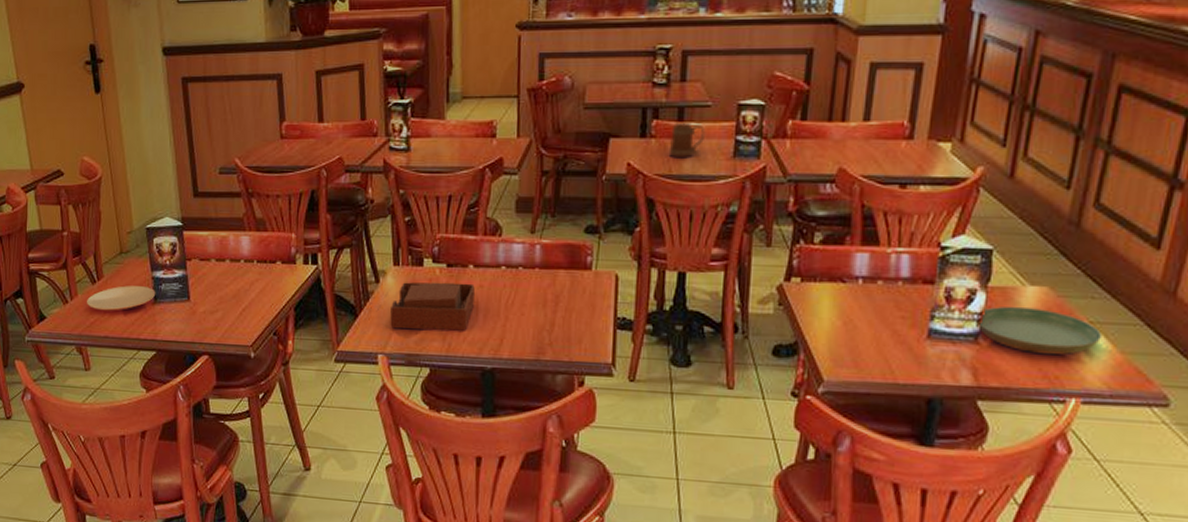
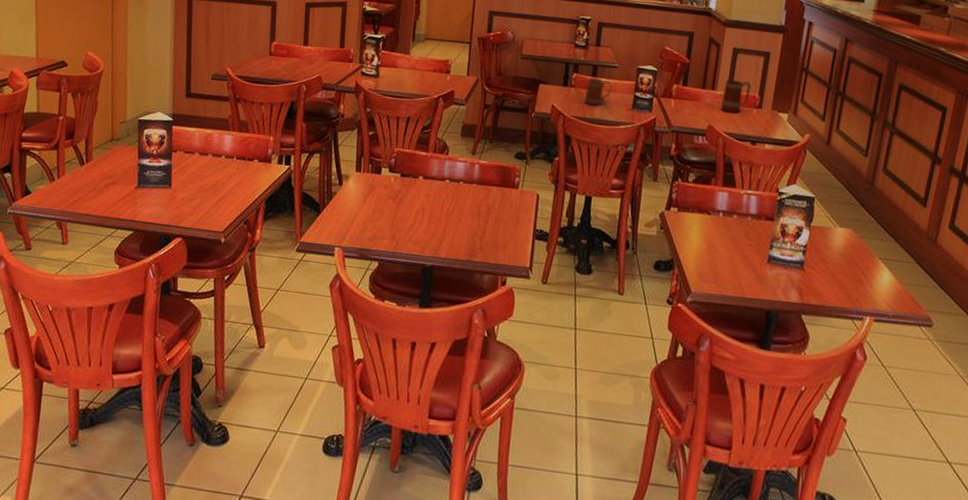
plate: present [87,285,156,311] -> none [73,169,141,192]
napkin holder: present [390,282,476,331] -> none [348,186,423,232]
beer mug: none [855,104,898,149] -> present [721,79,752,114]
saucer: present [976,306,1102,356] -> none [802,241,888,283]

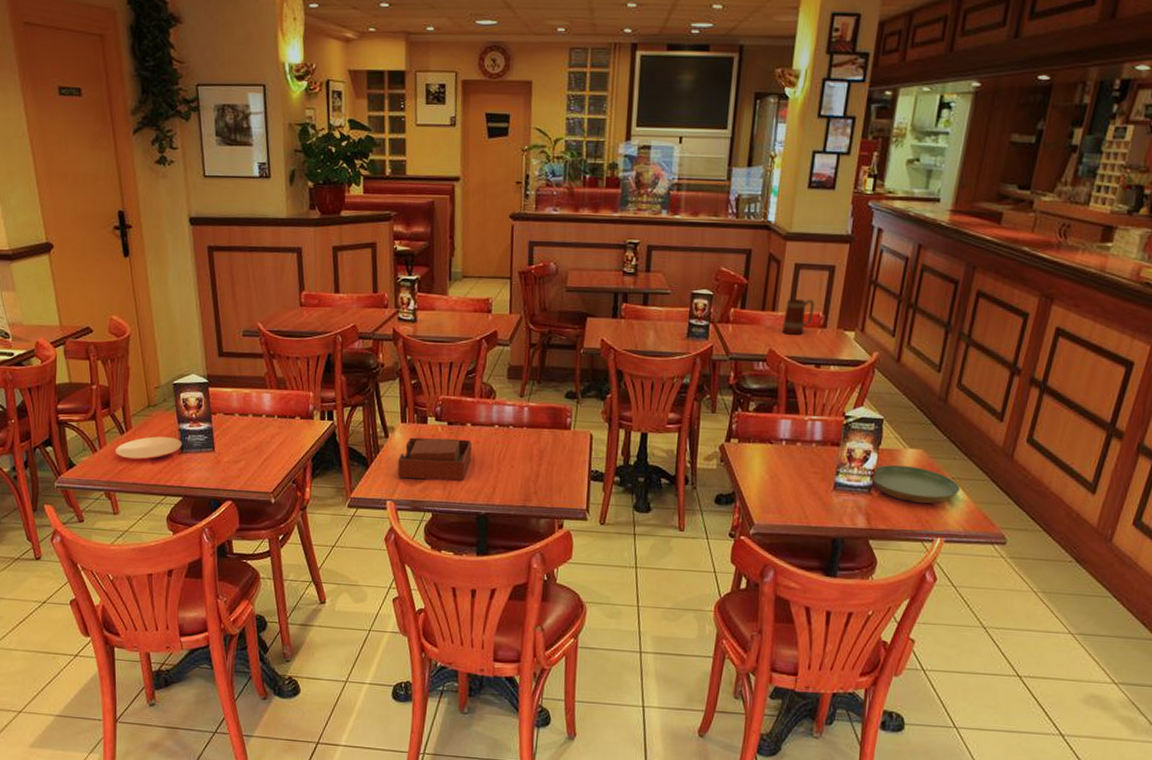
plate: none [73,169,141,192] -> present [116,436,183,460]
napkin holder: none [348,186,423,232] -> present [397,437,473,481]
beer mug: present [584,77,613,107] -> none [635,306,666,338]
saucer: none [802,241,888,283] -> present [870,464,960,504]

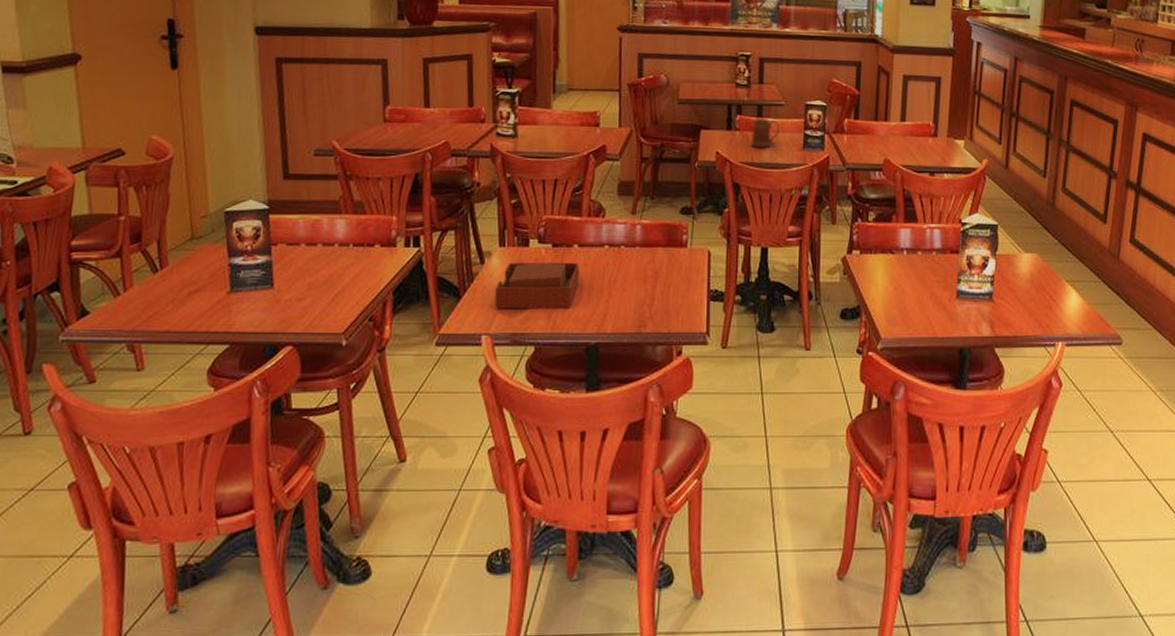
plate: present [116,436,183,460] -> none [145,274,233,303]
beer mug: none [635,306,666,338] -> present [750,117,781,150]
beer mug: present [782,298,815,335] -> none [896,108,925,144]
saucer: present [870,464,960,504] -> none [990,269,1075,308]

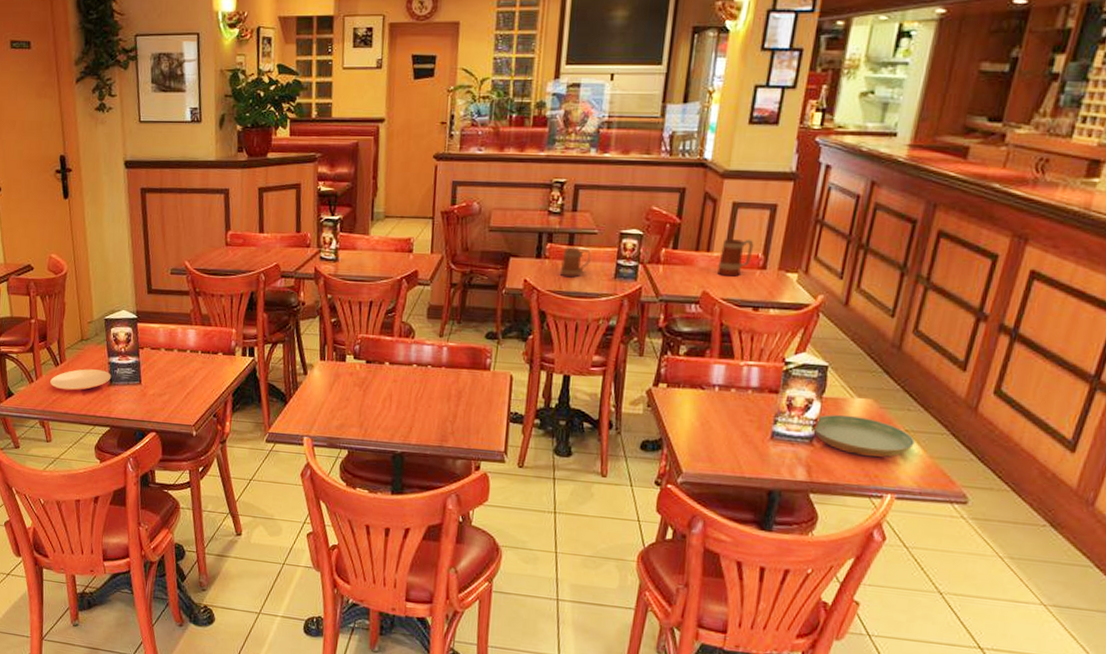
plate: none [145,274,233,303] -> present [50,369,112,391]
napkin holder: present [495,261,580,309] -> none [315,375,390,419]
beer mug: none [896,108,925,144] -> present [717,238,754,277]
saucer: none [990,269,1075,308] -> present [812,414,915,458]

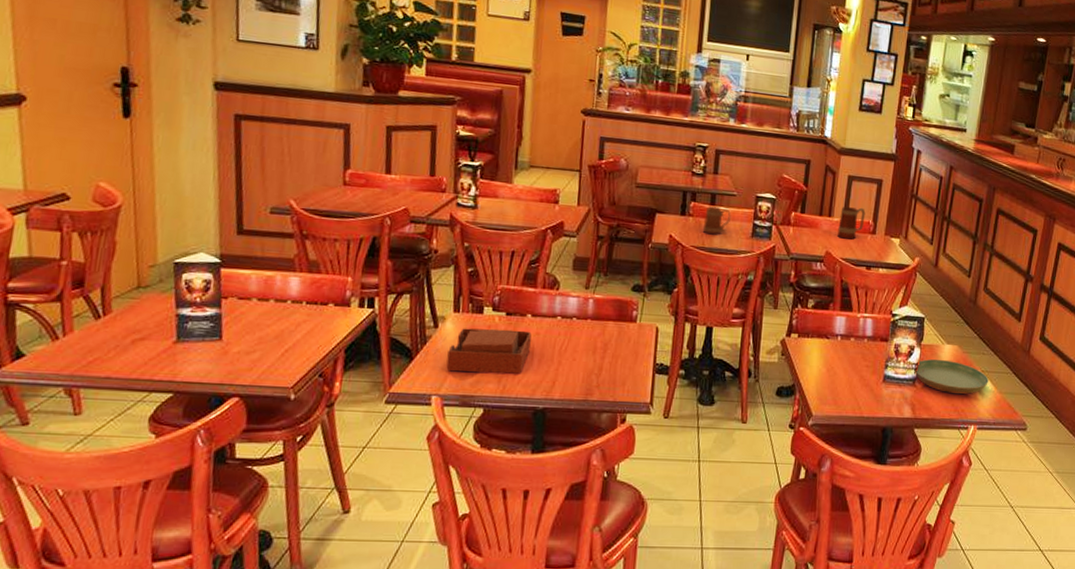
plate: present [50,369,112,391] -> none [85,322,180,350]
napkin holder: none [315,375,390,419] -> present [446,328,532,374]

